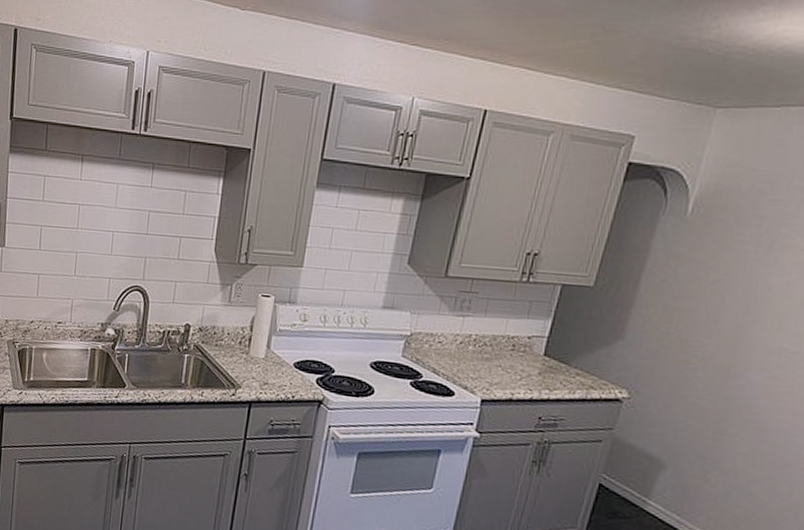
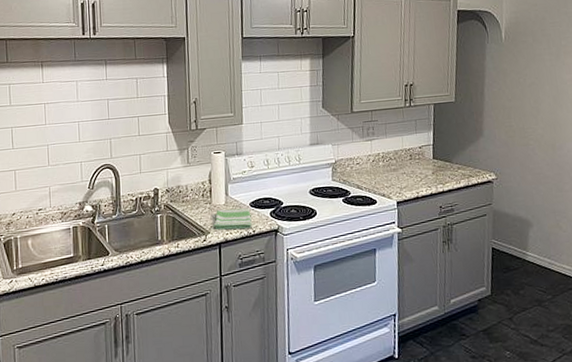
dish towel: none [246,362,294,393] -> present [213,208,252,230]

